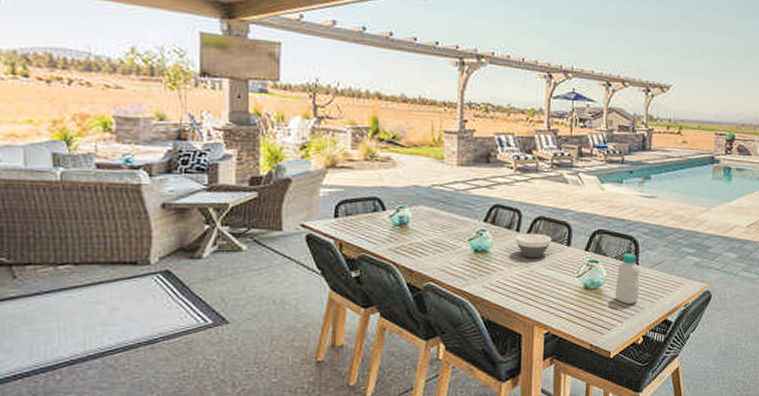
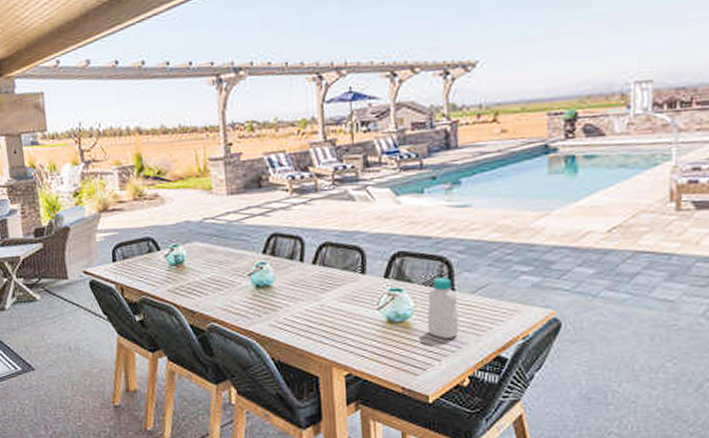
bowl: present [515,233,552,257] -> none [299,261,342,290]

